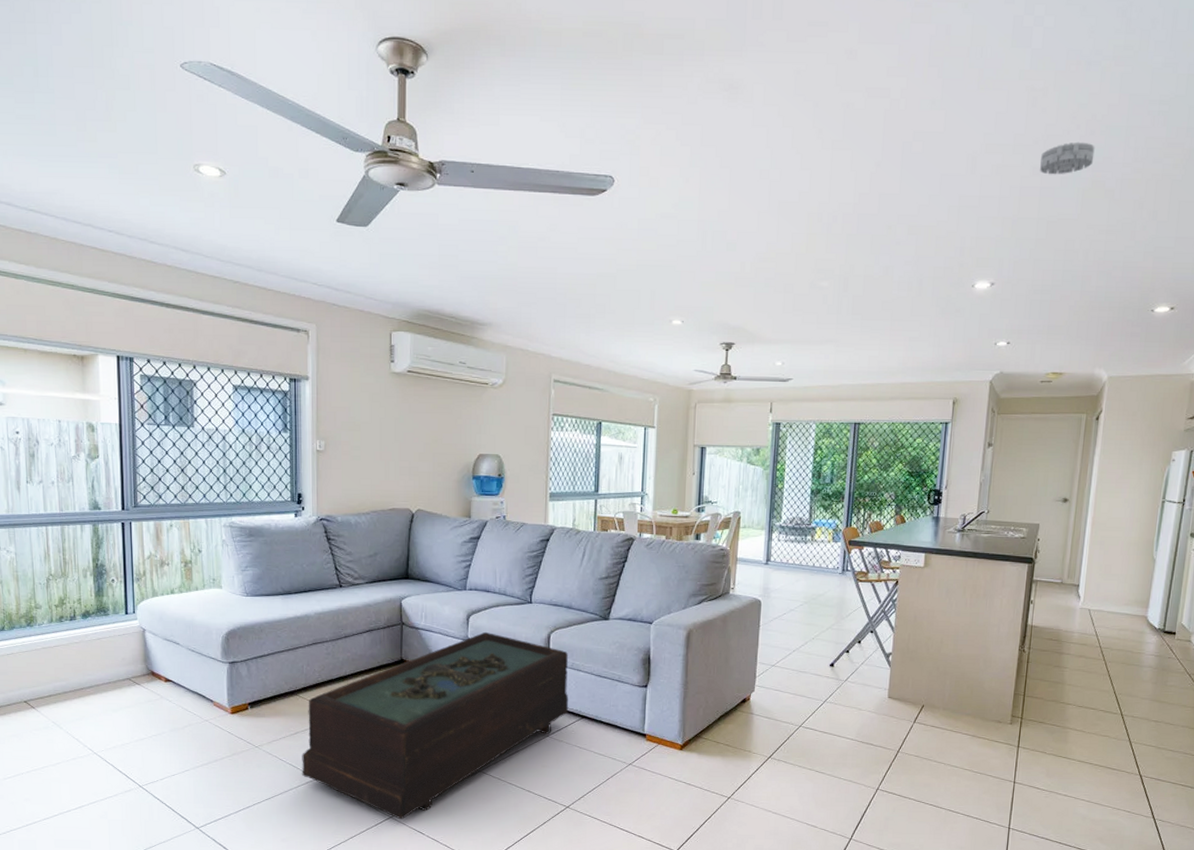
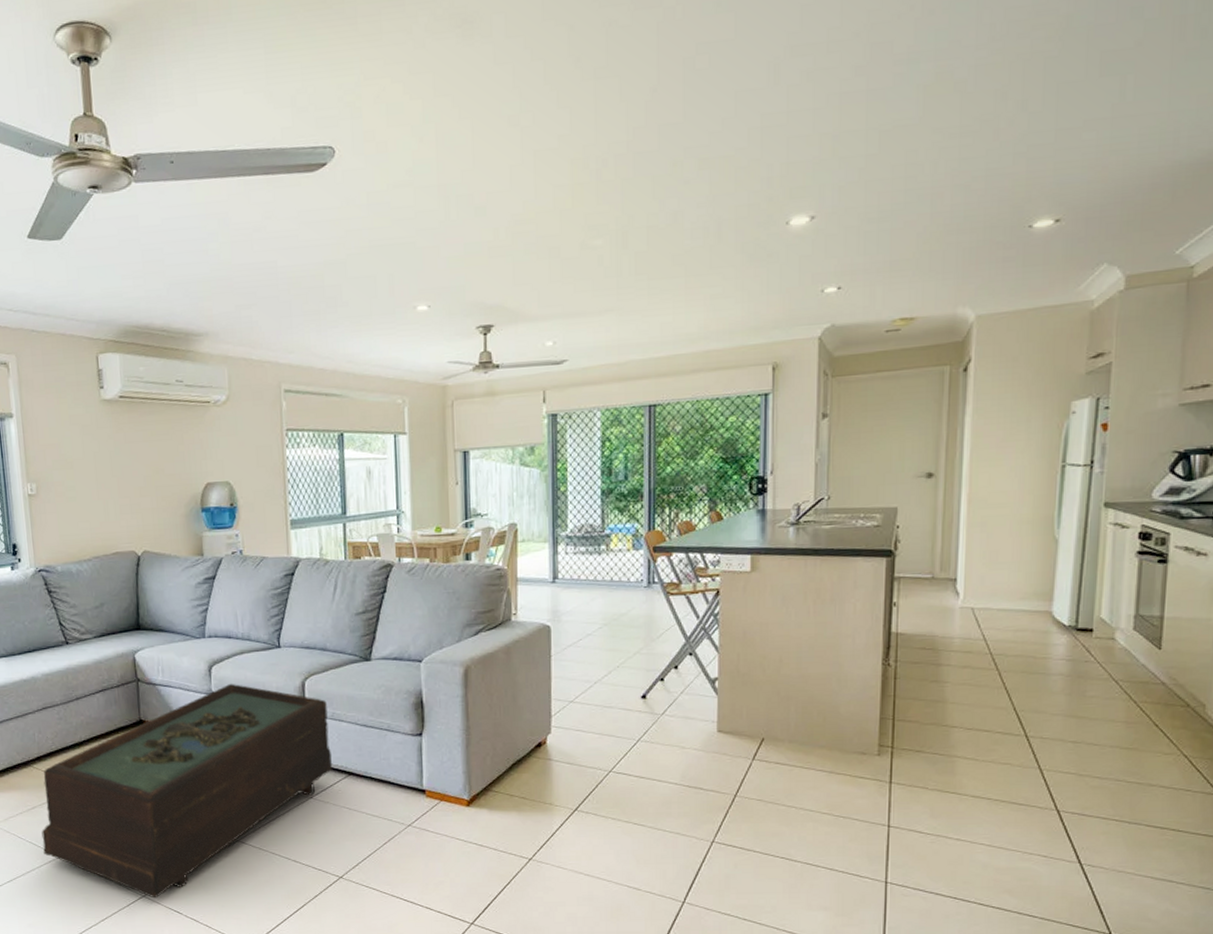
smoke detector: present [1040,142,1095,175] -> none [865,25,936,73]

